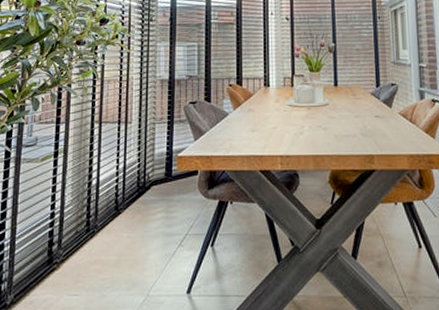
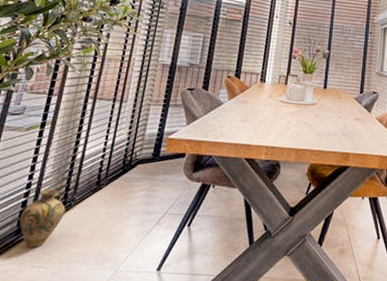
jug: none [49,217,90,276] -> present [19,189,66,247]

